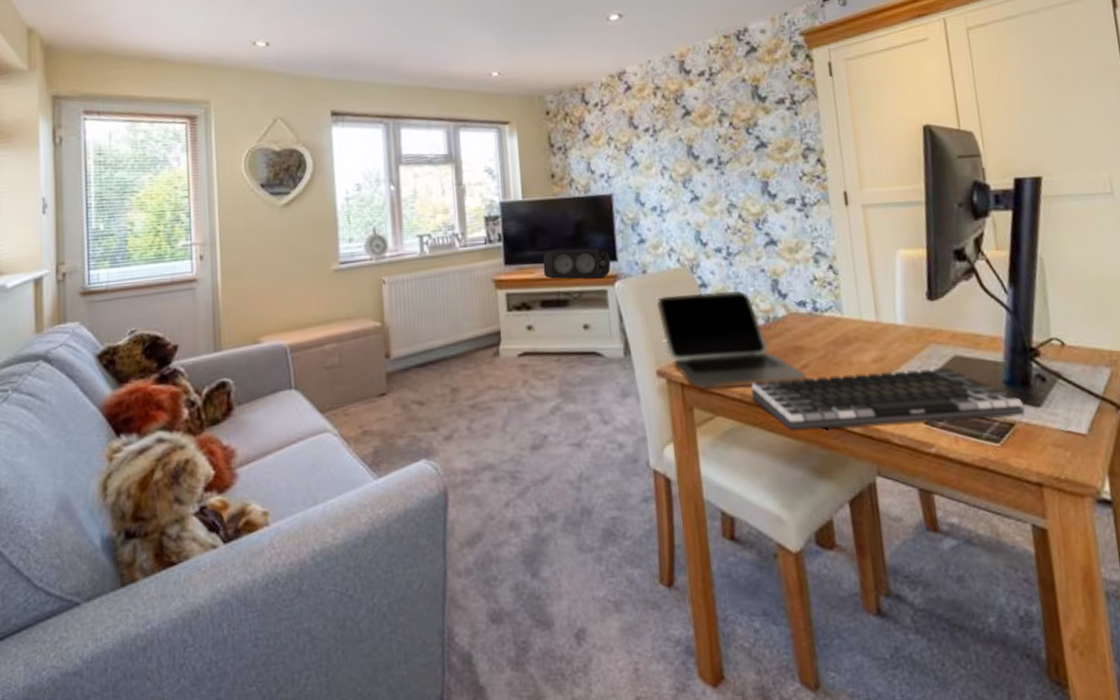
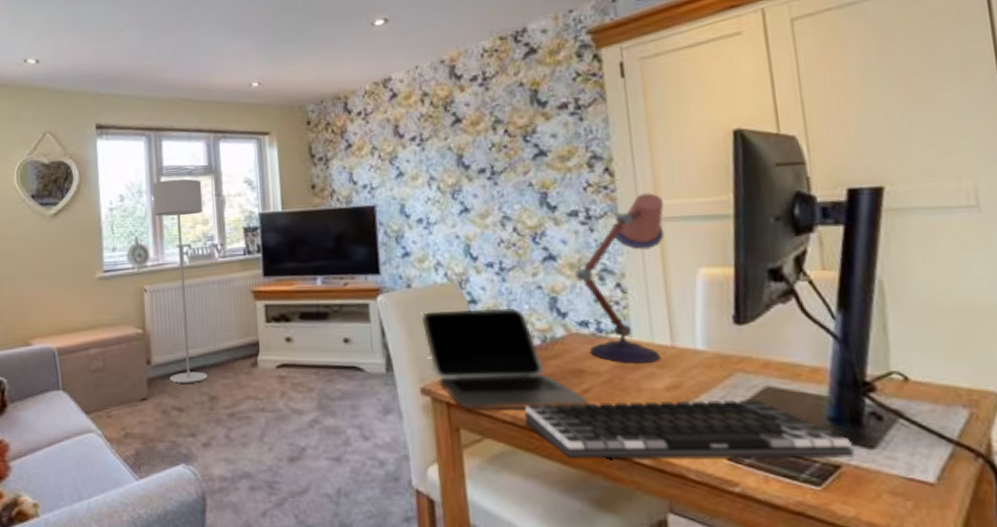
floor lamp: none [390,167,449,377] -> present [152,178,208,383]
speaker: present [543,248,611,279] -> none [302,260,374,292]
desk lamp: none [792,182,869,339] -> present [573,193,665,363]

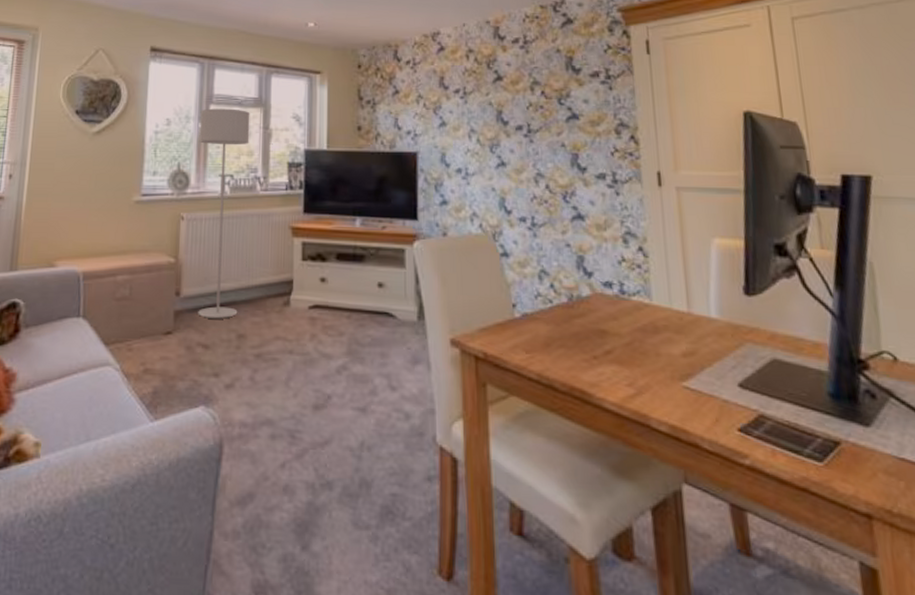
laptop: present [422,308,587,410] -> none [456,262,609,369]
computer keyboard: present [524,400,855,459] -> none [549,363,852,434]
desk lamp: present [573,193,665,363] -> none [600,163,683,328]

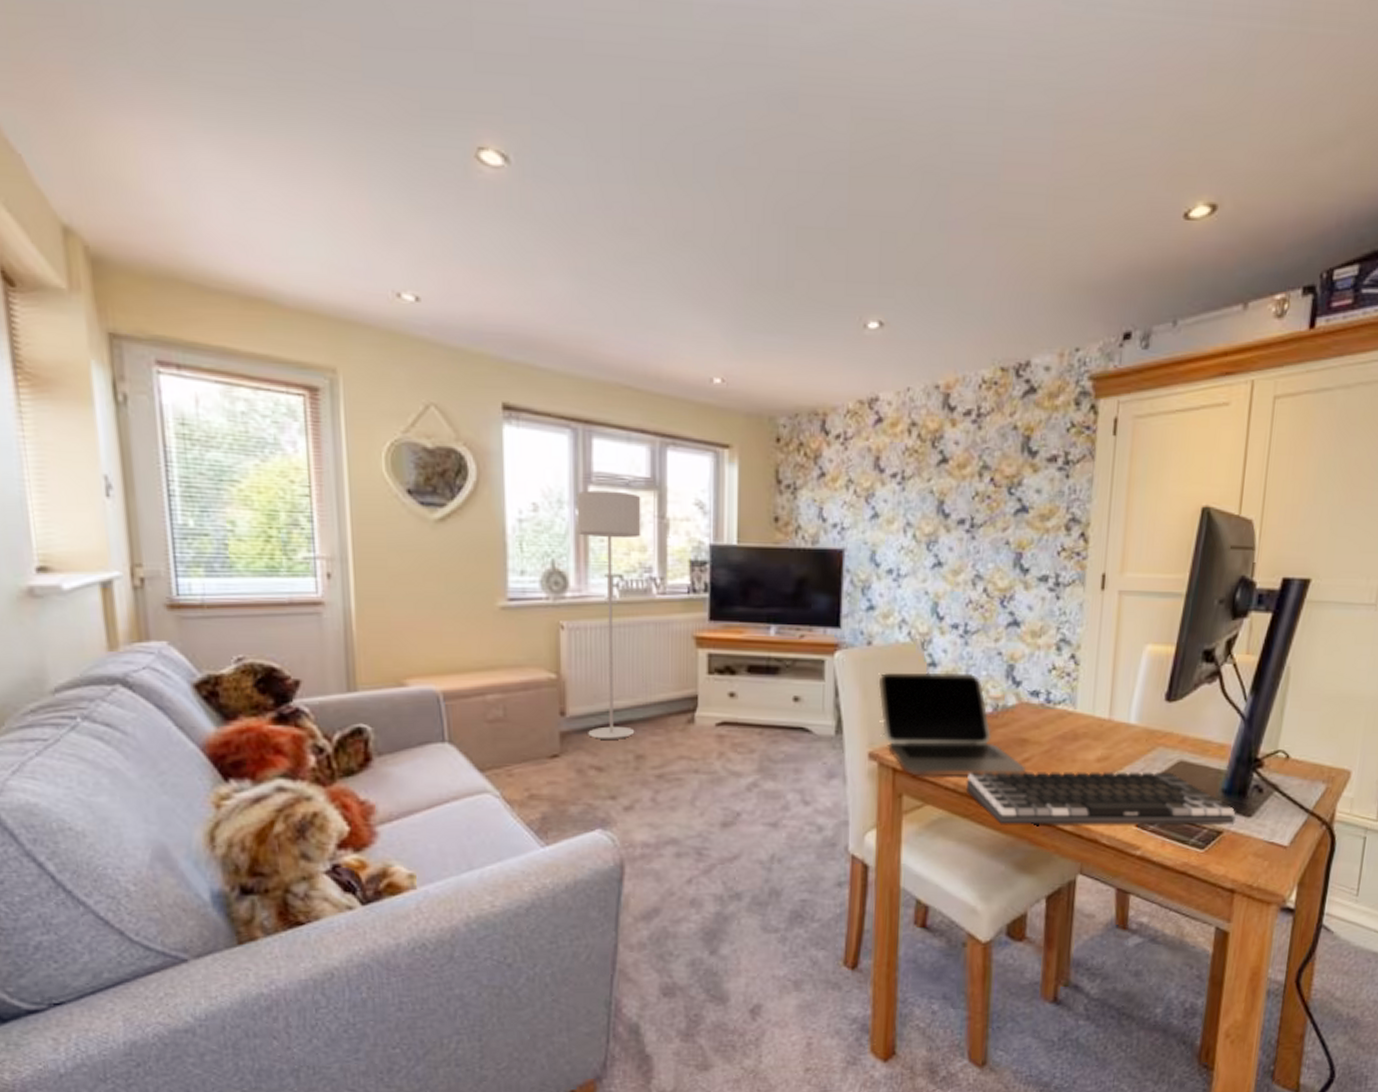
laptop: none [456,262,609,369] -> present [879,673,1025,776]
computer keyboard: none [549,363,852,434] -> present [965,772,1236,825]

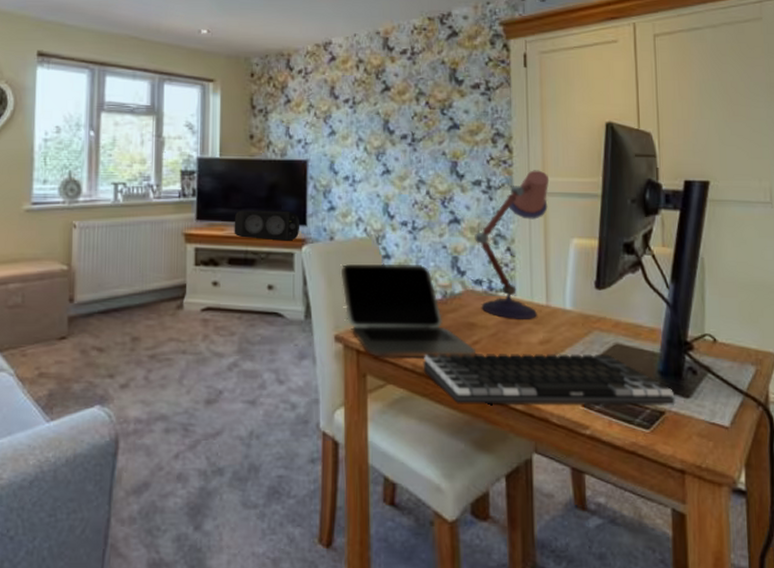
floor lamp: present [576,490,641,739] -> none [90,116,143,323]
speaker: none [754,609,833,646] -> present [234,210,300,241]
desk lamp: none [1034,564,1128,735] -> present [473,170,550,319]

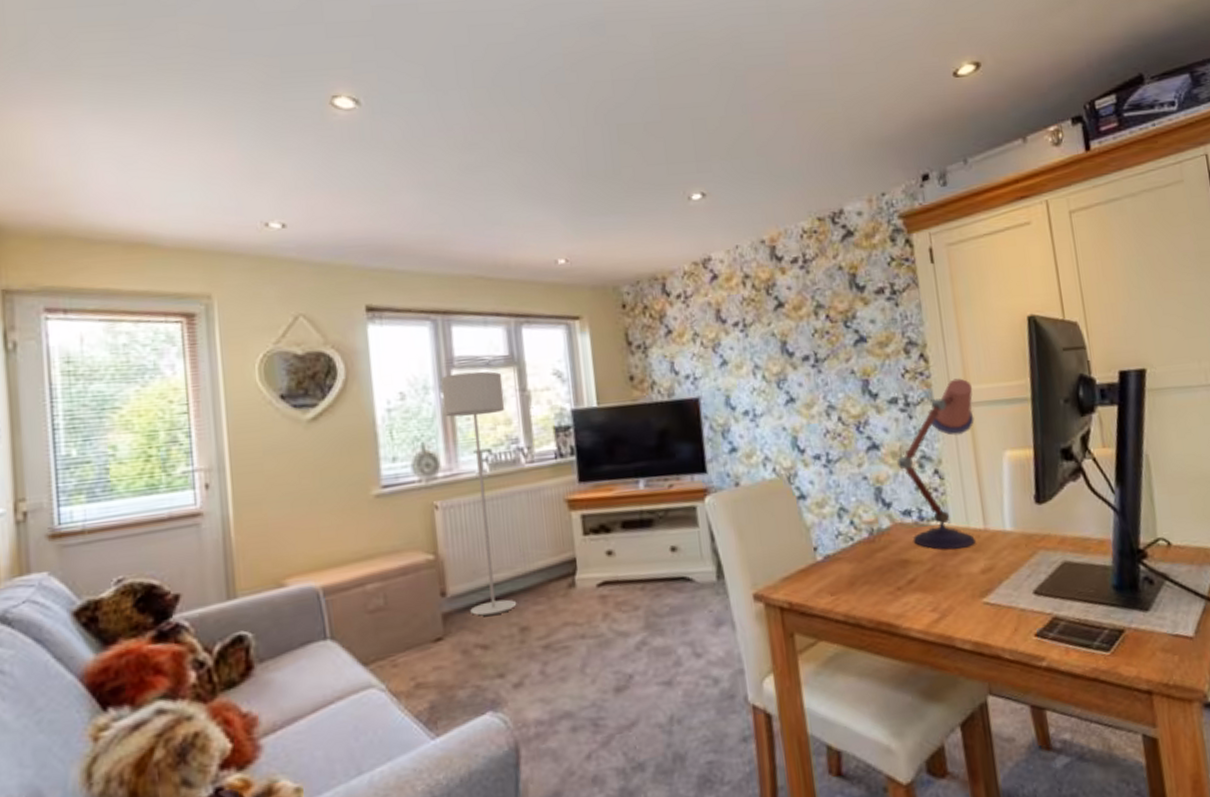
floor lamp: none [90,116,143,323] -> present [440,371,517,616]
speaker: present [234,210,300,241] -> none [622,459,700,496]
laptop: present [342,264,475,358] -> none [752,501,913,612]
computer keyboard: present [423,353,675,405] -> none [855,575,1134,653]

